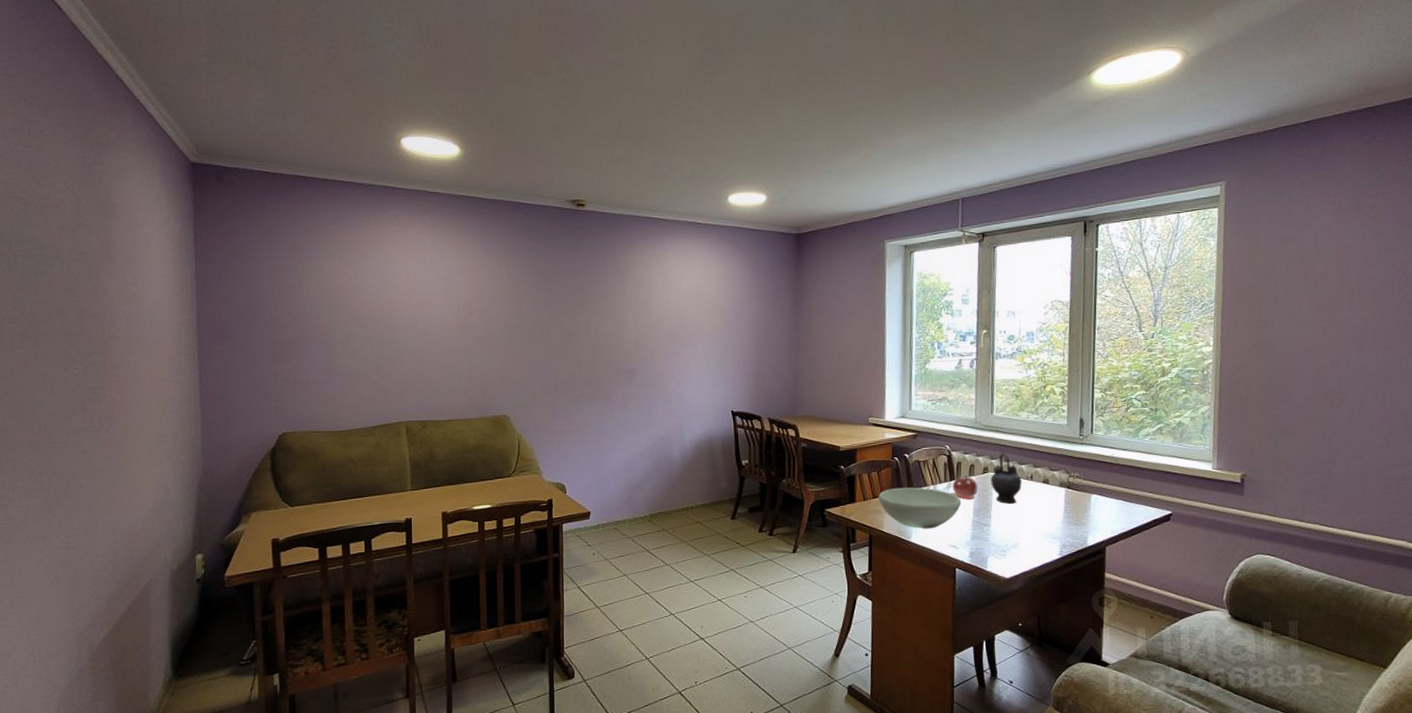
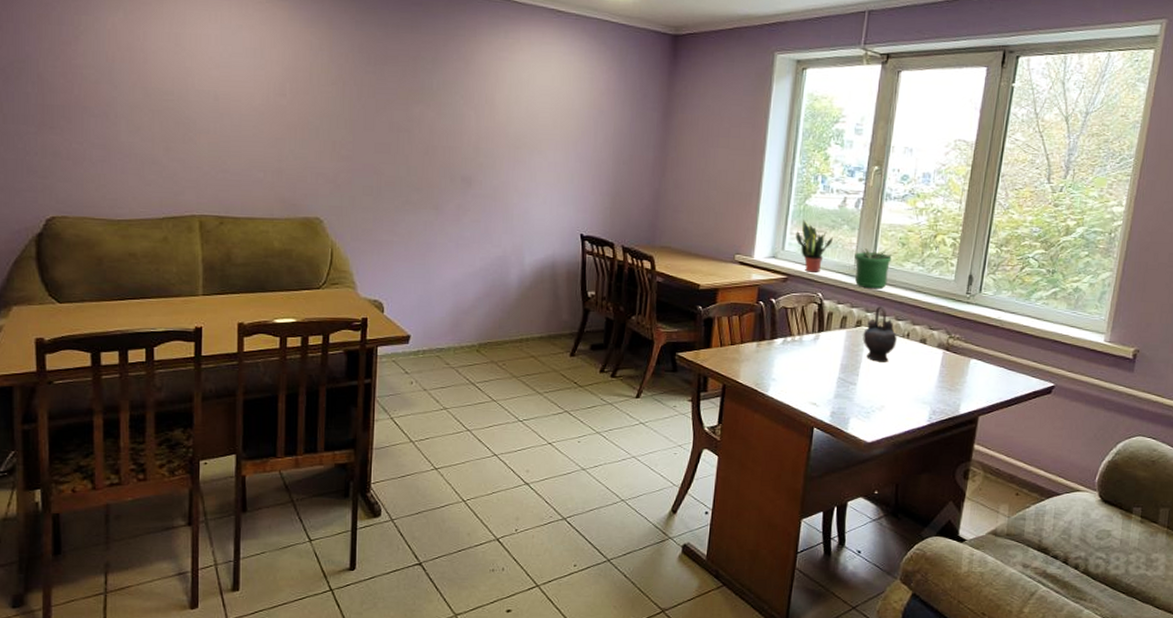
bowl: present [878,487,962,529] -> none [737,335,829,383]
potted plant: none [920,382,954,428] -> present [795,220,833,273]
fruit: present [952,475,978,499] -> none [819,327,849,353]
planter: none [973,402,1015,438] -> present [853,248,899,289]

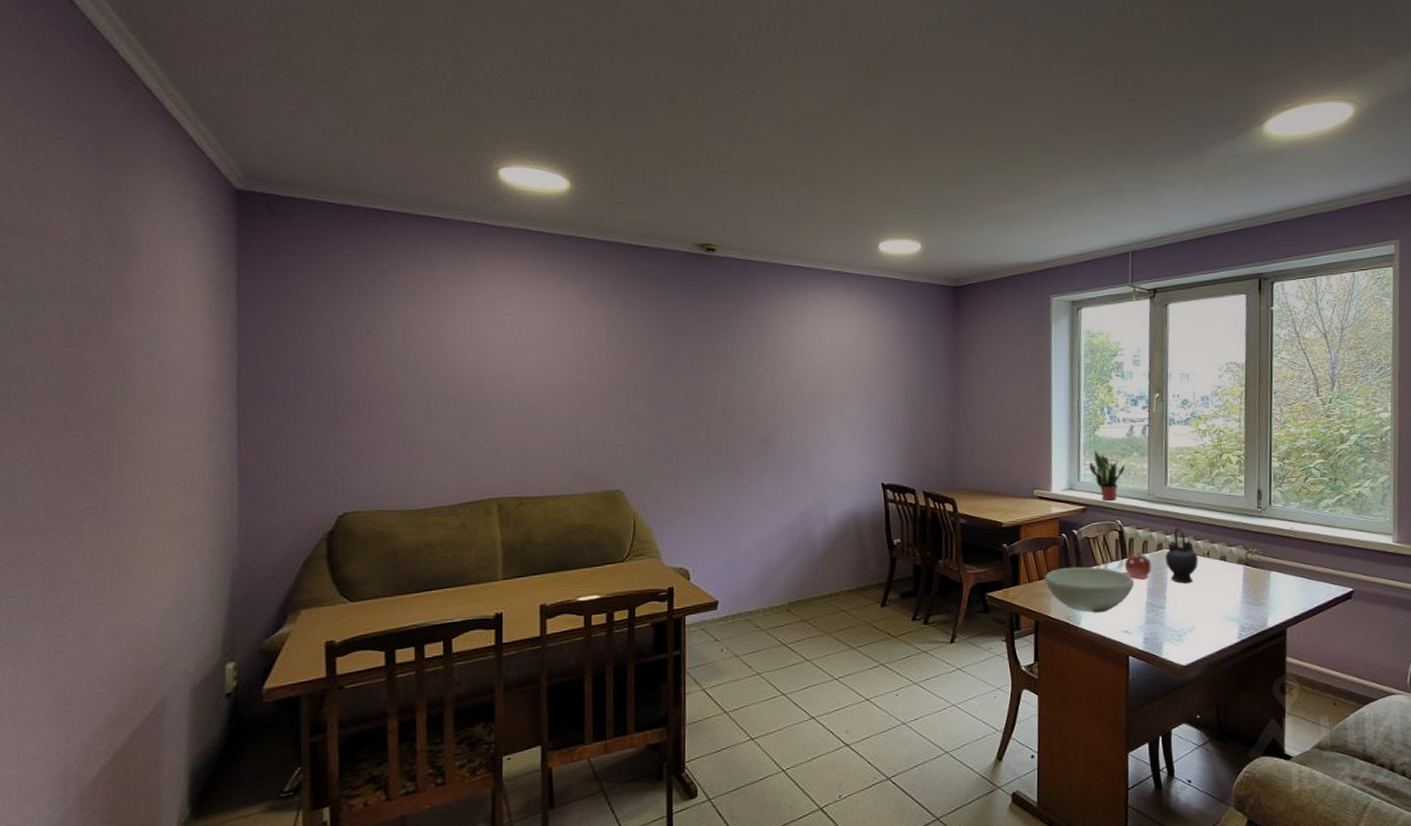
bowl: none [737,335,829,383] -> present [1045,566,1135,613]
fruit: none [819,327,849,353] -> present [1124,553,1152,578]
planter: present [853,248,899,289] -> none [1146,472,1190,512]

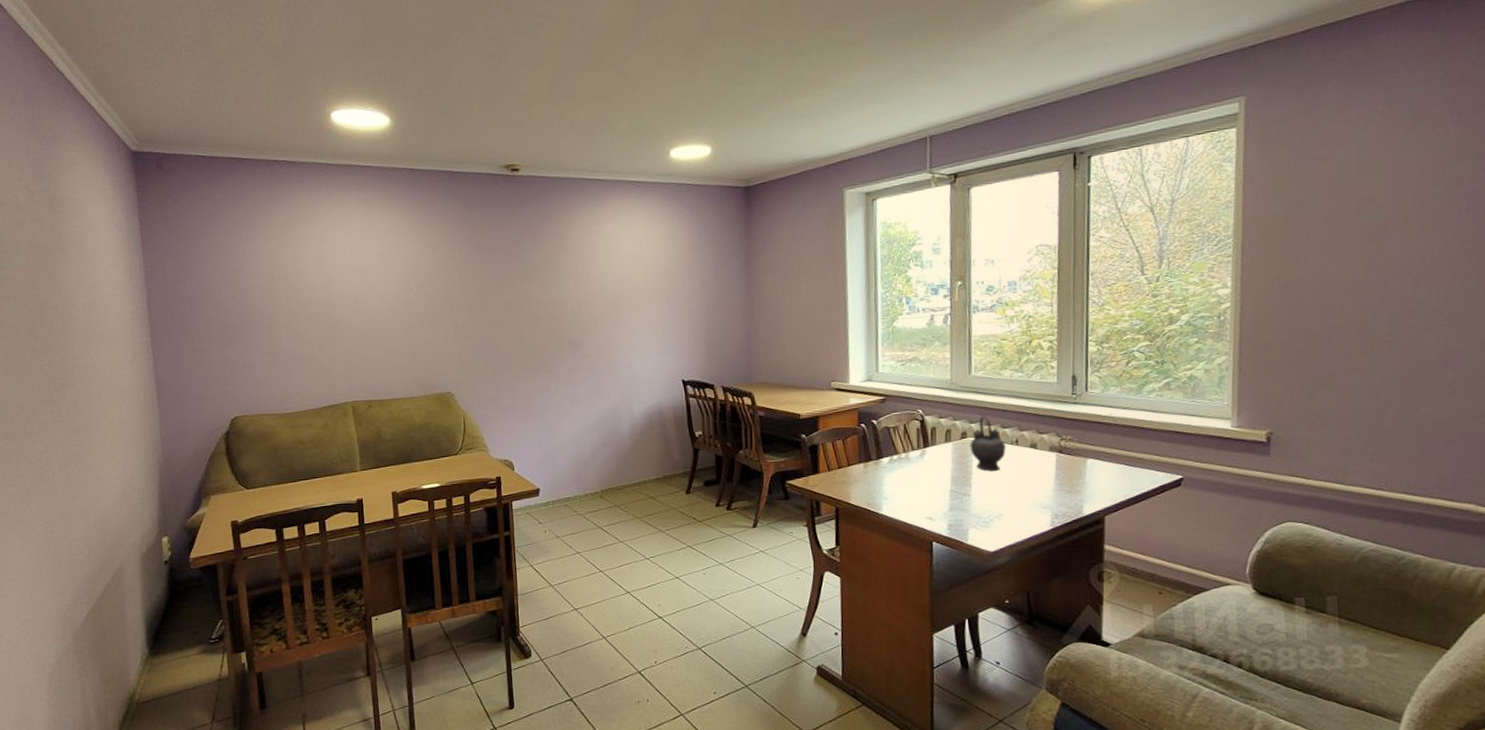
bowl: present [1045,566,1135,613] -> none [844,455,938,500]
potted plant: present [1089,450,1125,501] -> none [887,341,926,391]
fruit: present [1124,553,1152,578] -> none [926,441,956,467]

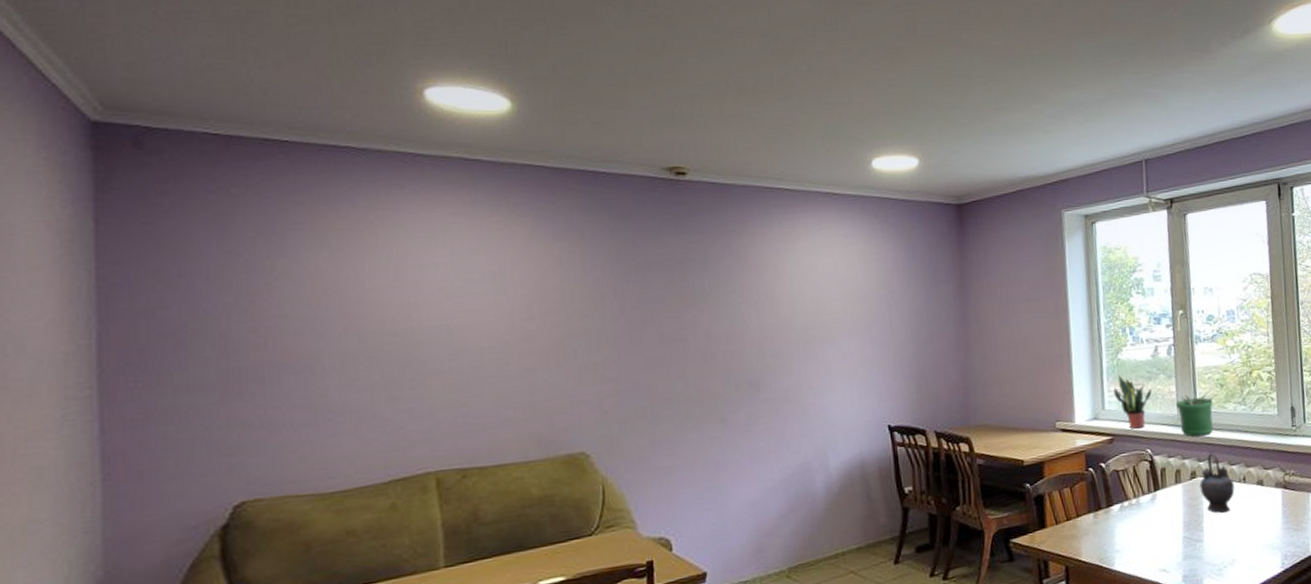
potted plant: none [887,341,926,391] -> present [1113,375,1152,429]
planter: none [948,360,996,400] -> present [1175,393,1220,437]

